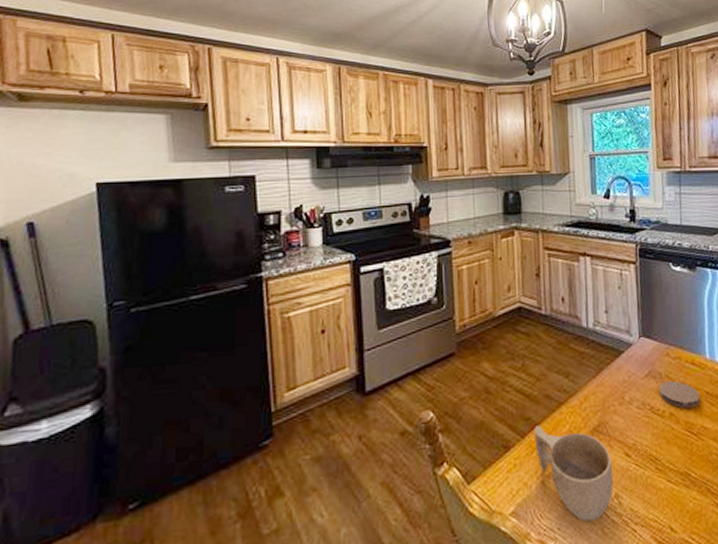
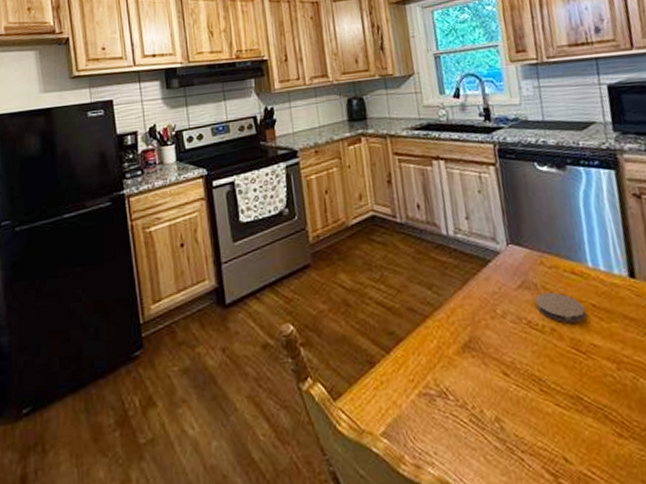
cup: present [534,425,614,522] -> none [399,340,493,447]

